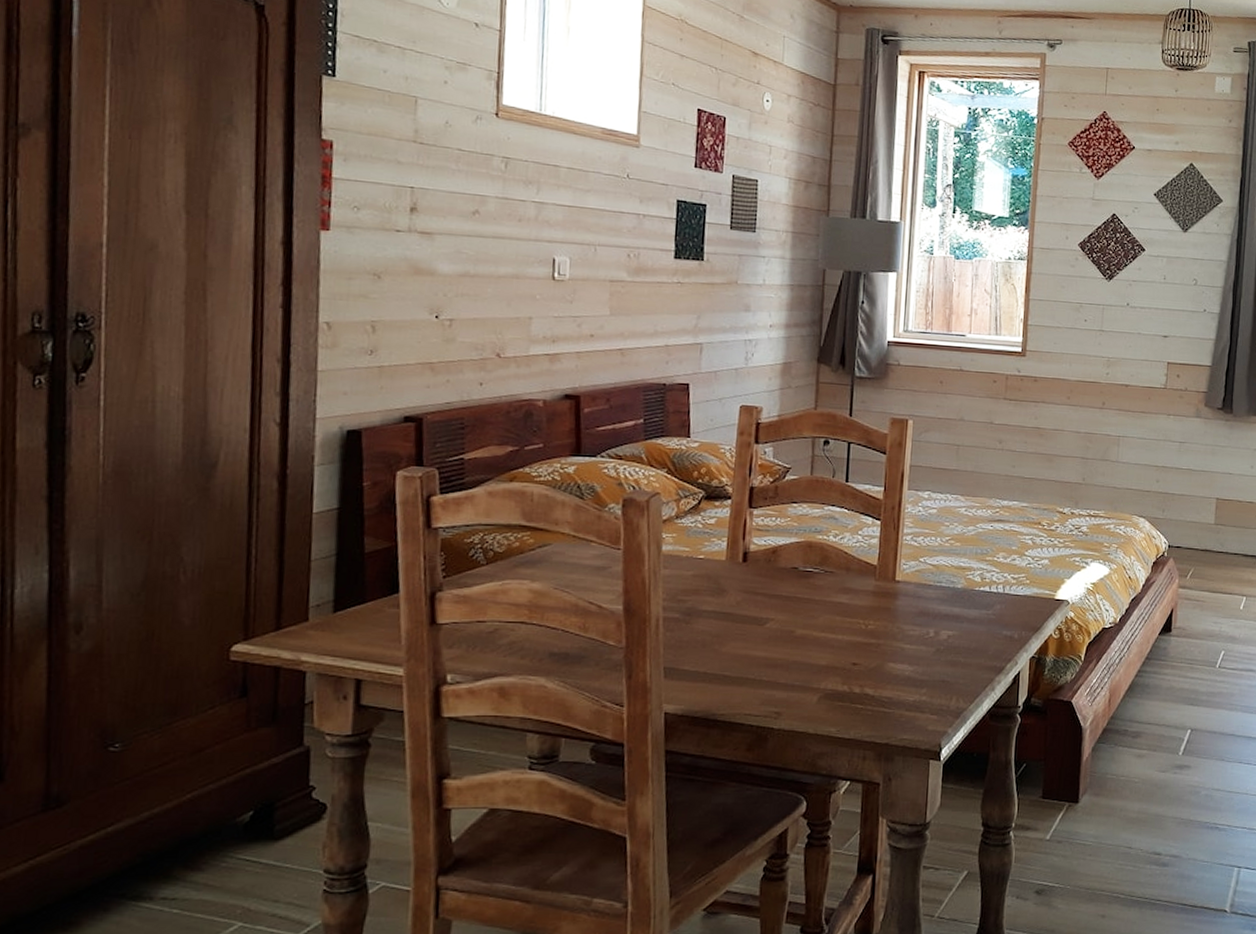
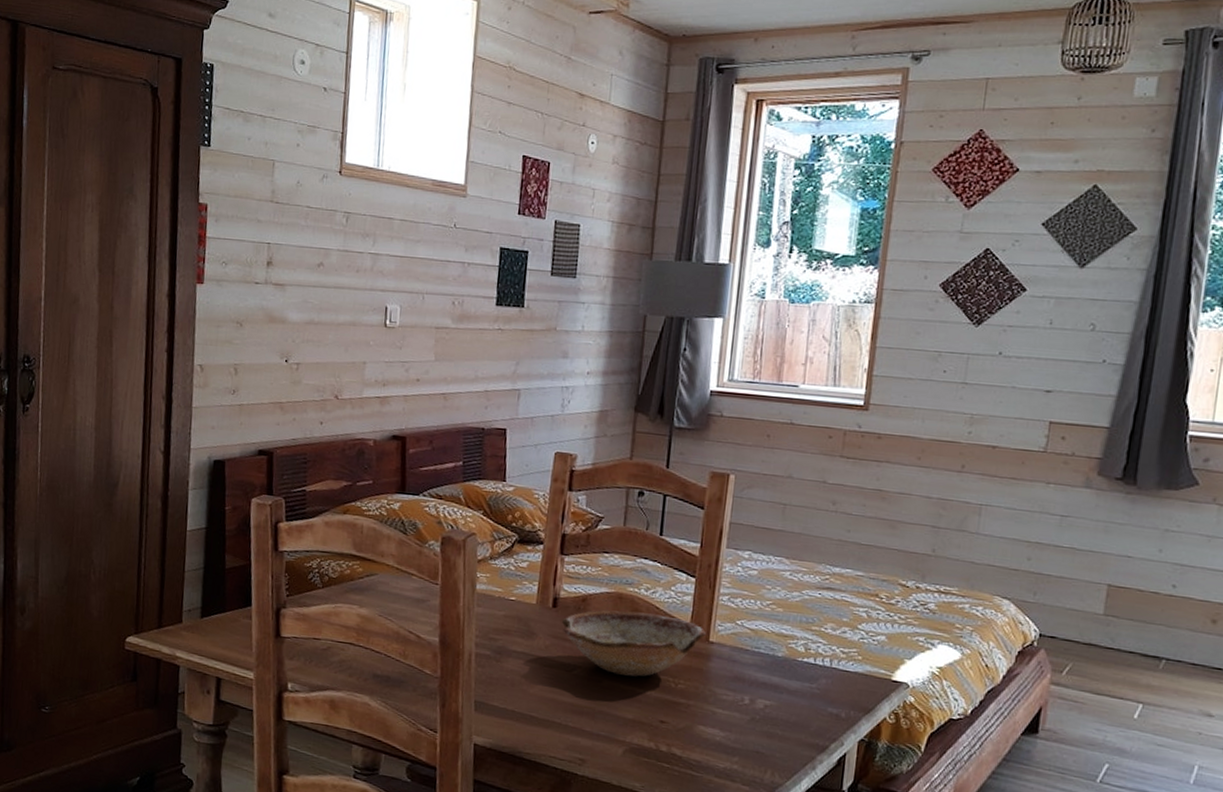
bowl: none [752,559,892,623] -> present [561,610,706,677]

